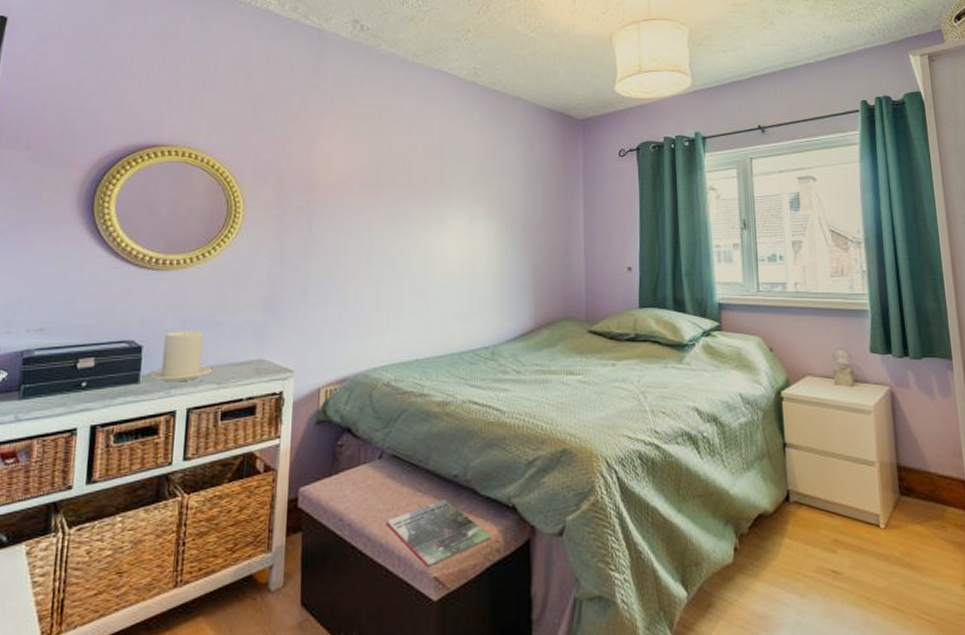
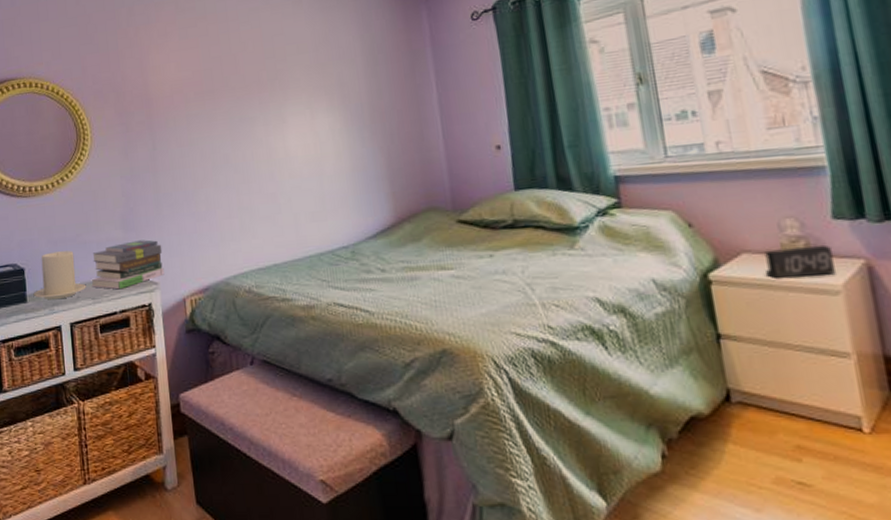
books: none [218,325,303,375] -> present [91,239,165,290]
magazine: present [386,498,491,567] -> none [265,403,375,470]
alarm clock: none [822,372,869,399] -> present [764,244,836,280]

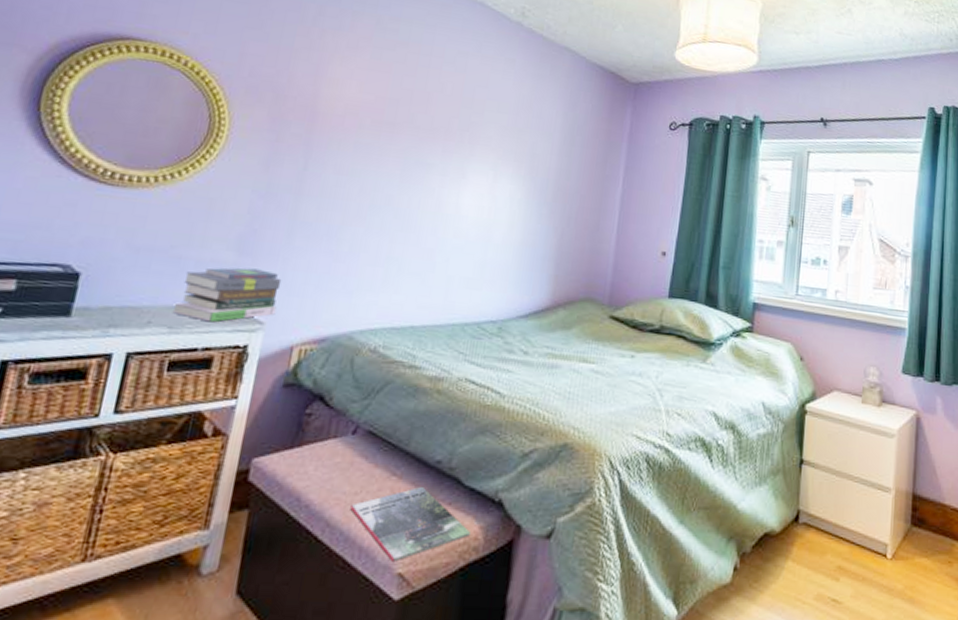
candle: present [33,250,87,300] -> none [82,260,165,321]
magazine: none [265,403,375,470] -> present [350,486,470,562]
alarm clock: present [764,244,836,280] -> none [848,391,896,421]

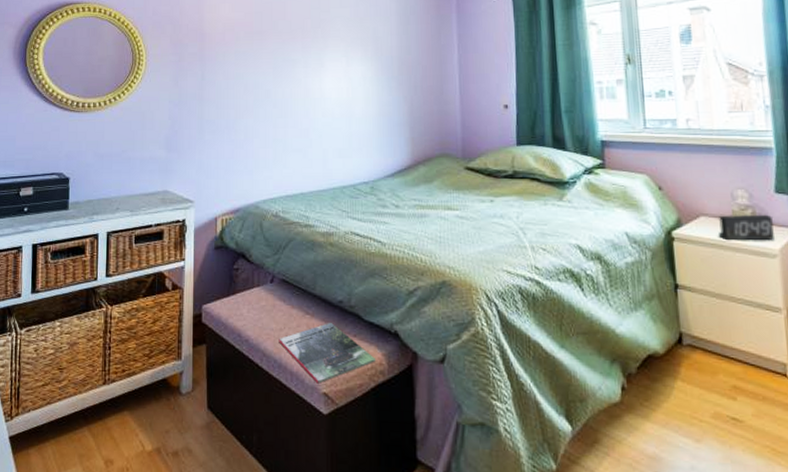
books: present [172,268,282,323] -> none [131,161,201,205]
alarm clock: none [848,391,896,421] -> present [719,214,774,241]

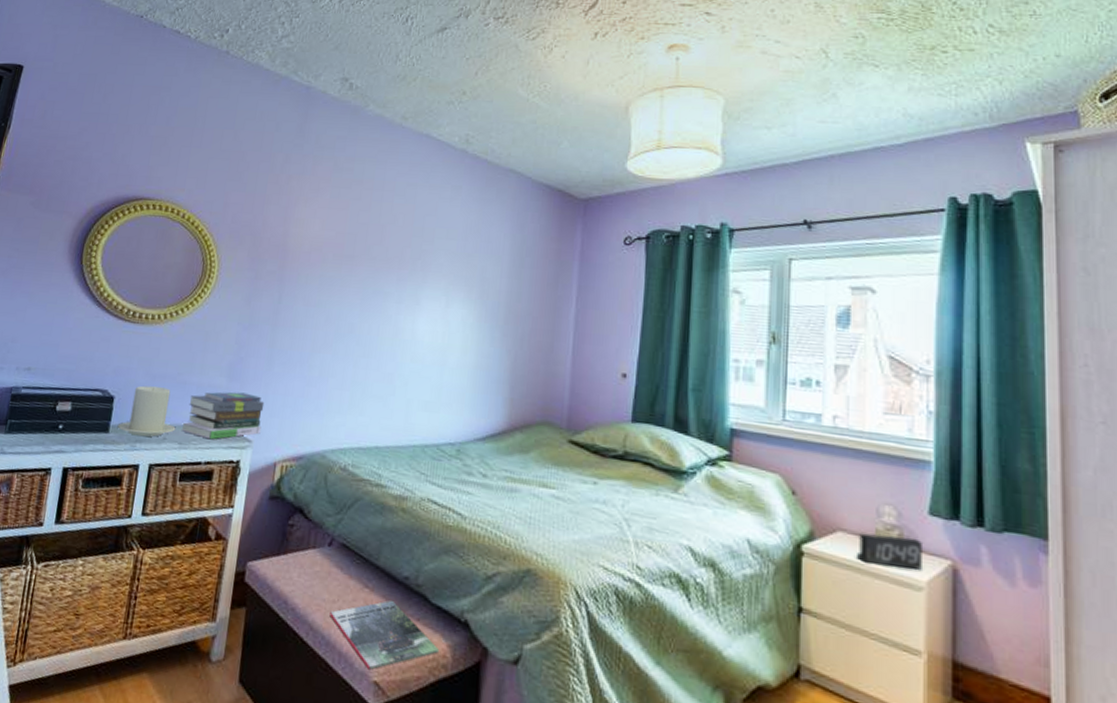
candle: none [75,165,126,209] -> present [117,385,176,437]
books: none [131,161,201,205] -> present [181,392,265,440]

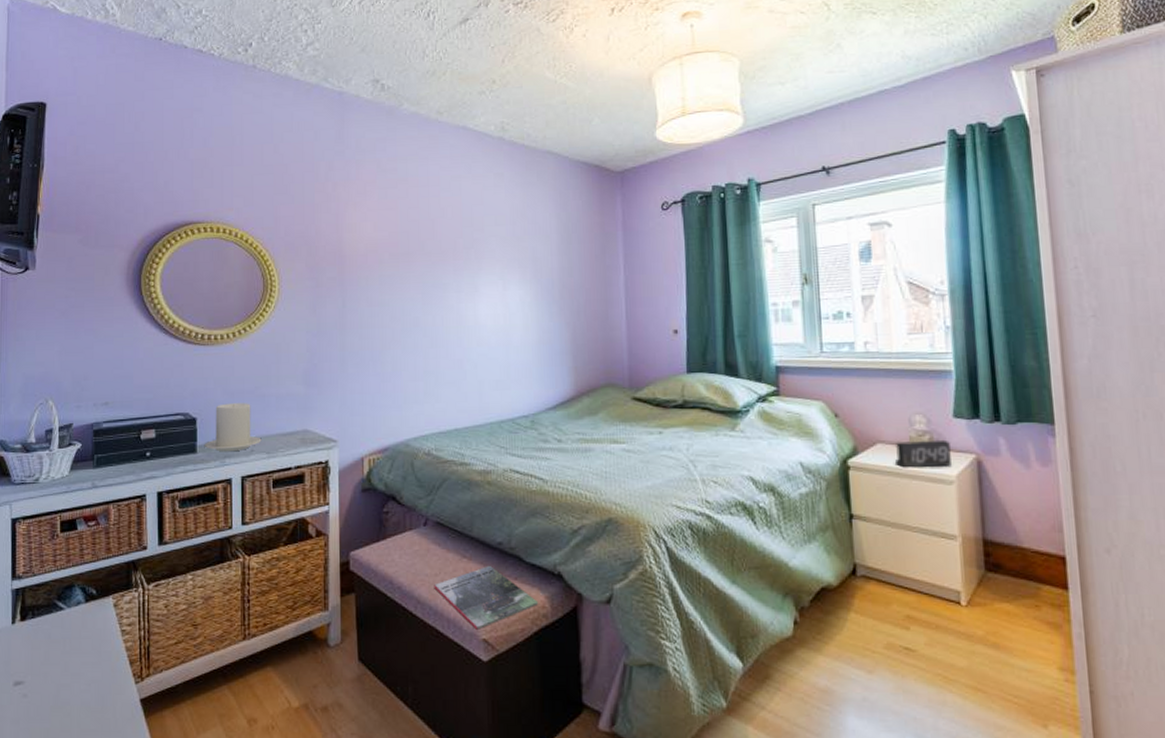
books: present [181,392,265,440] -> none [267,397,344,445]

